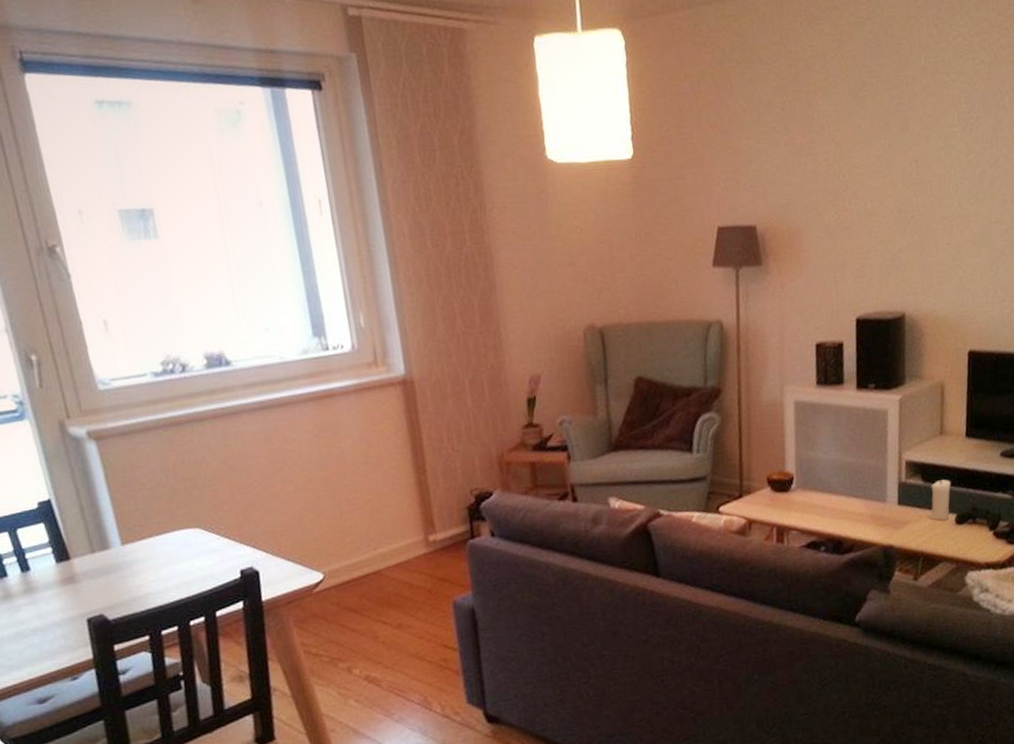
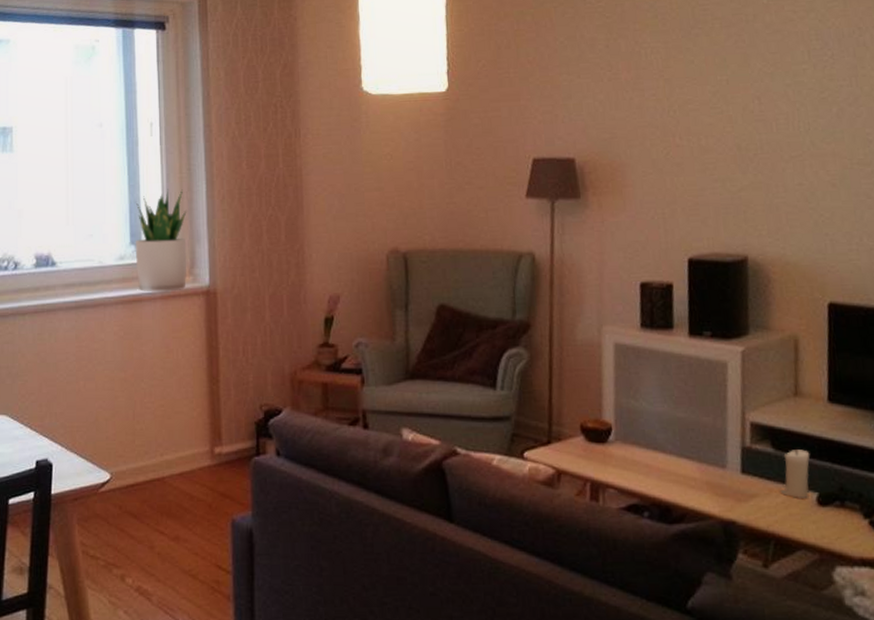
planter: none [314,273,380,386] -> present [136,189,187,292]

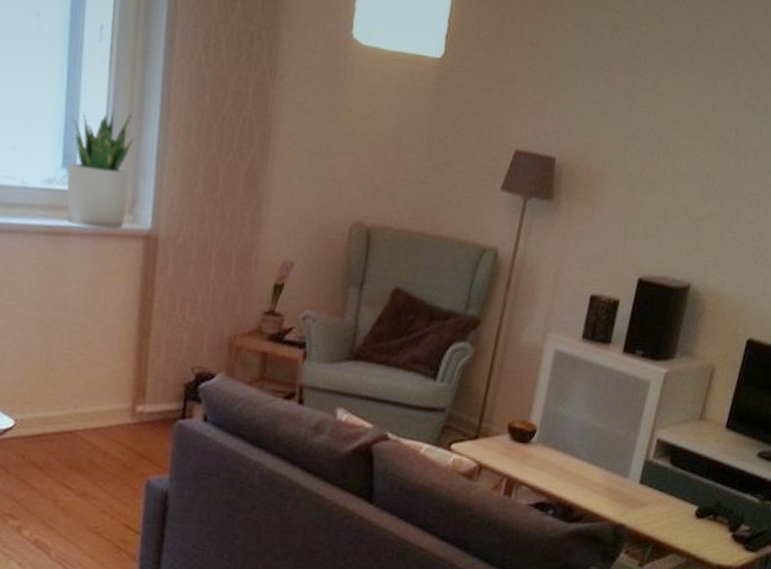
candle: present [779,449,810,499] -> none [666,467,700,511]

